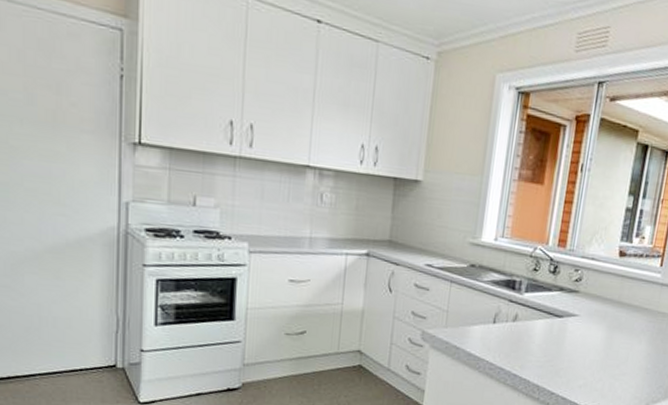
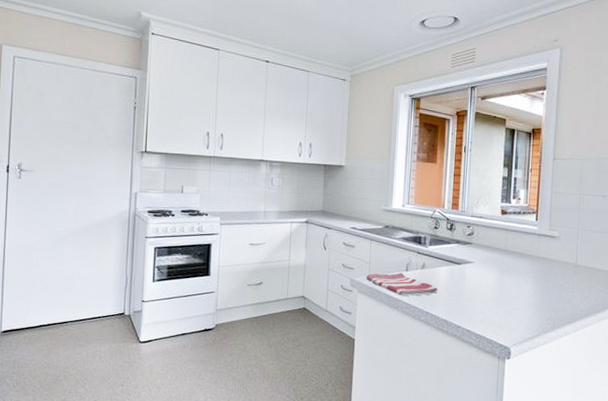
dish towel: none [441,324,532,355] -> present [366,272,438,296]

